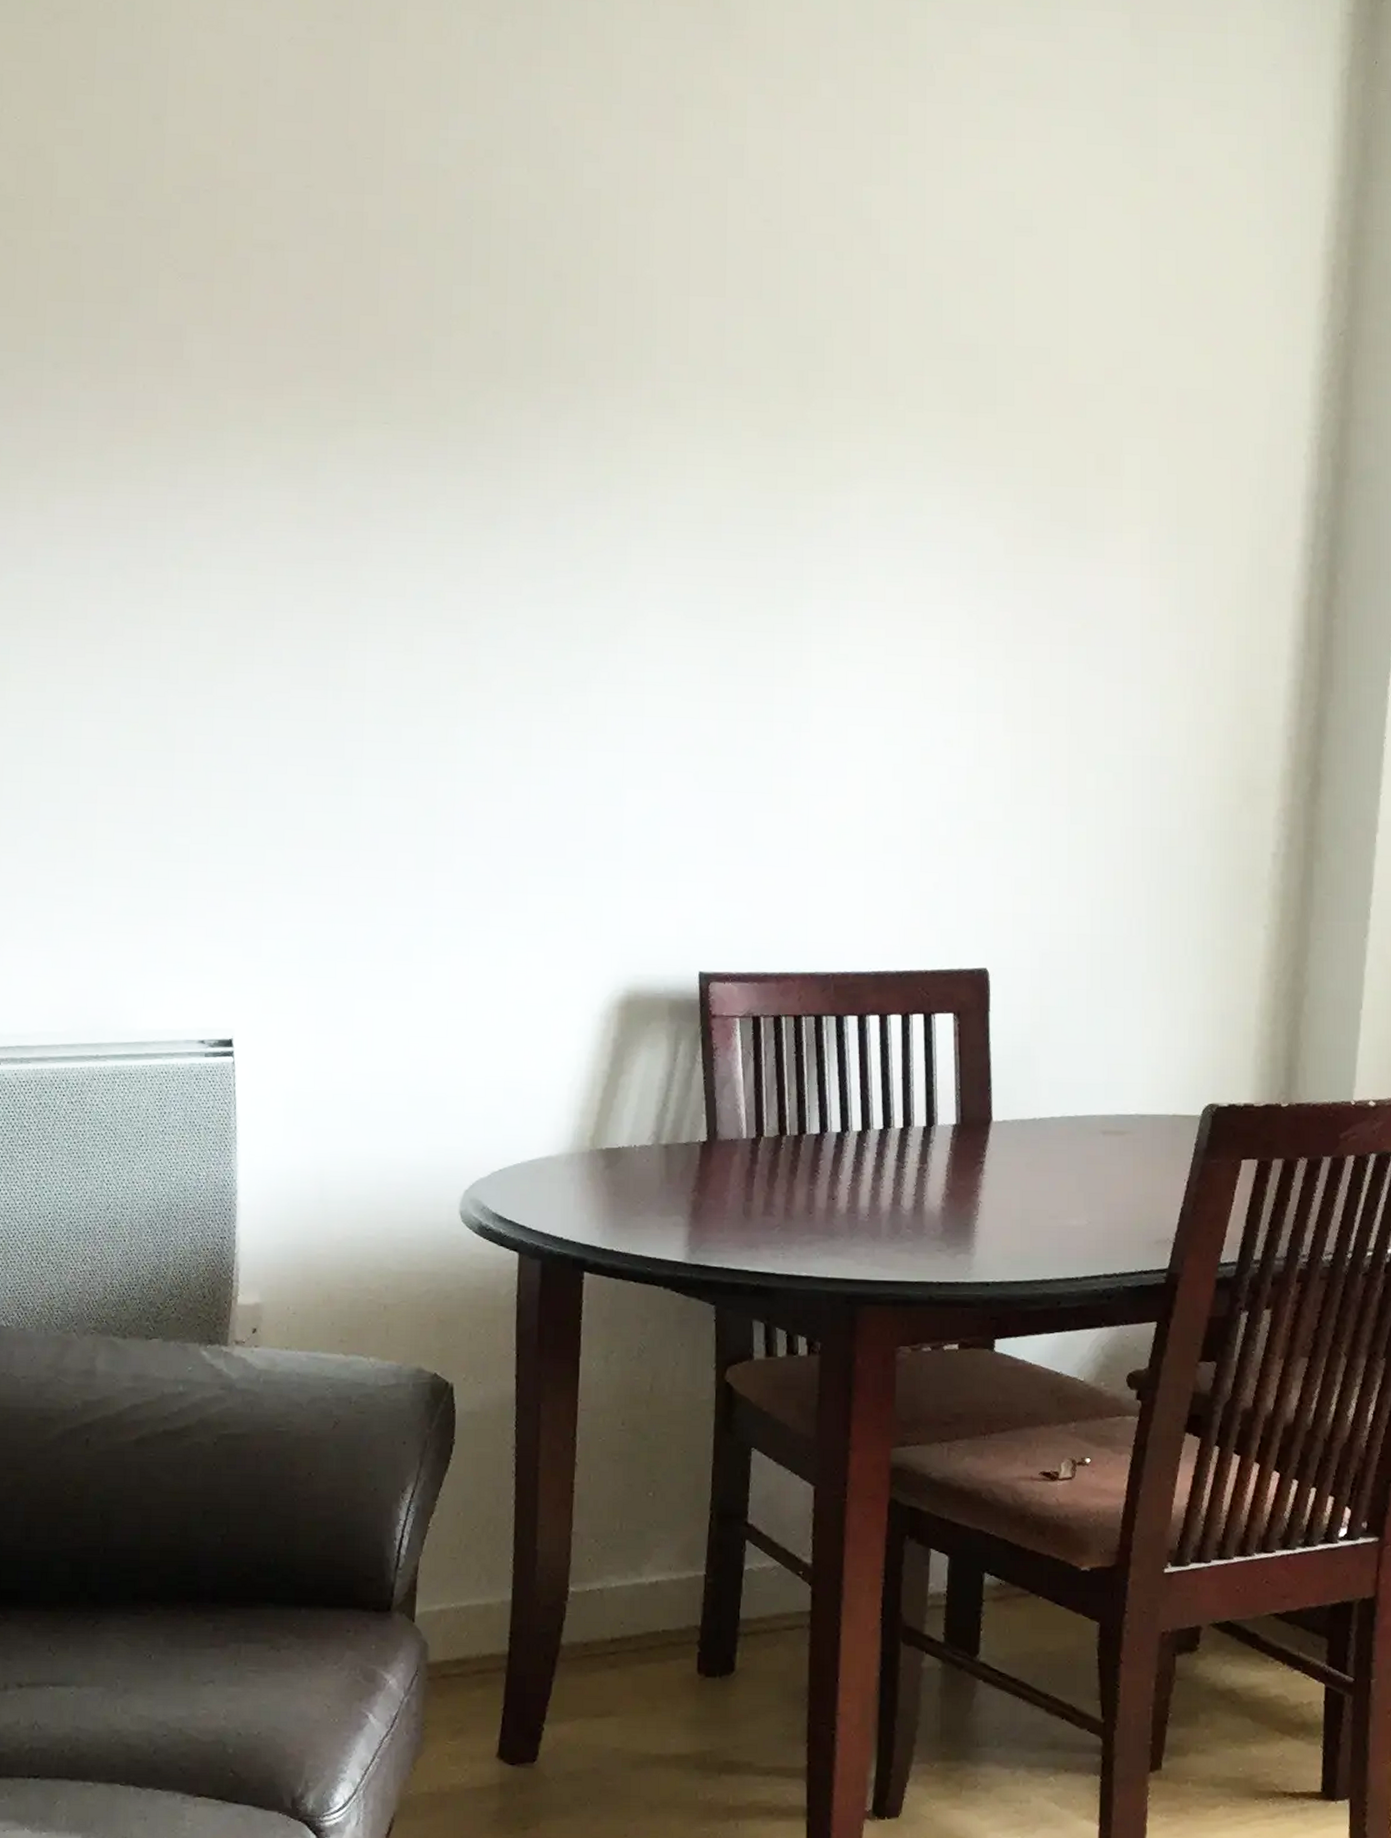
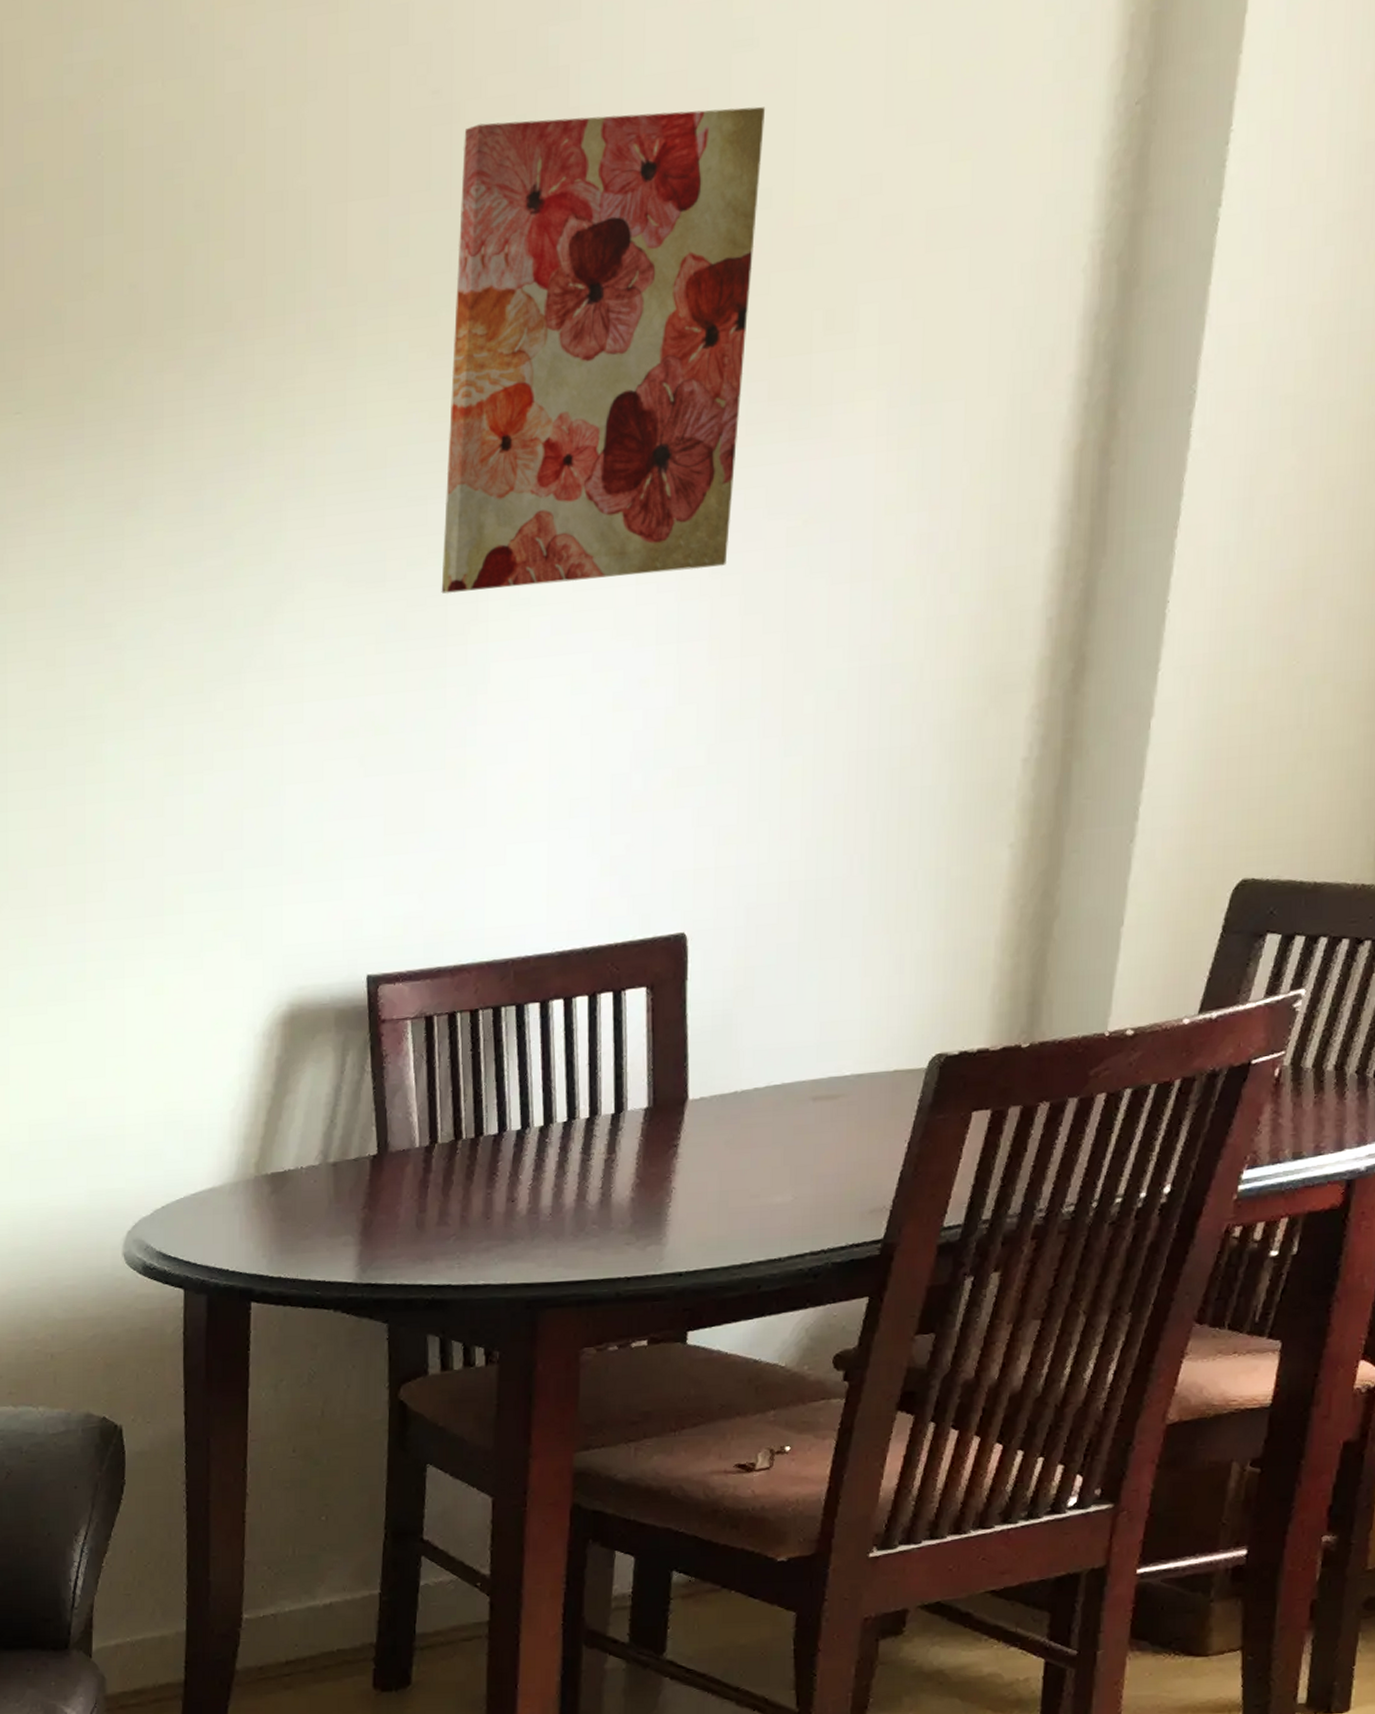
wall art: none [769,253,1044,652] -> present [441,107,766,594]

